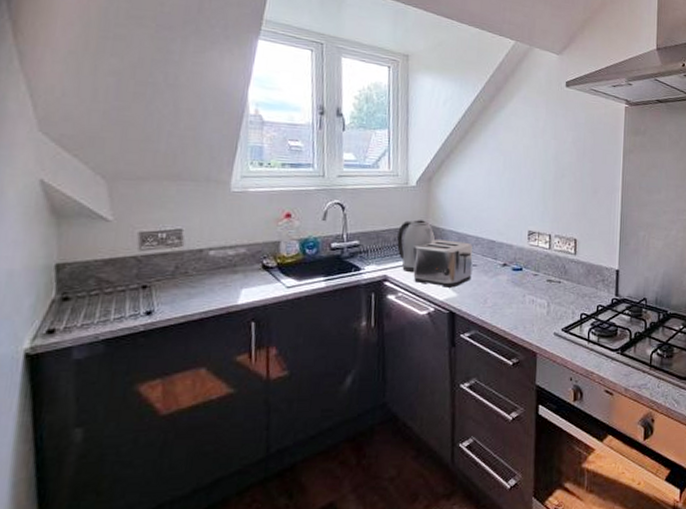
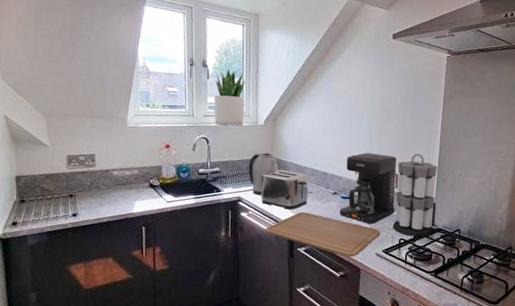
planter: none [351,118,392,189] -> present [214,69,245,126]
chopping board: none [418,289,559,340] -> present [265,212,381,258]
coffee maker: none [510,215,575,298] -> present [339,153,397,224]
spice rack: none [572,215,620,310] -> present [392,154,438,237]

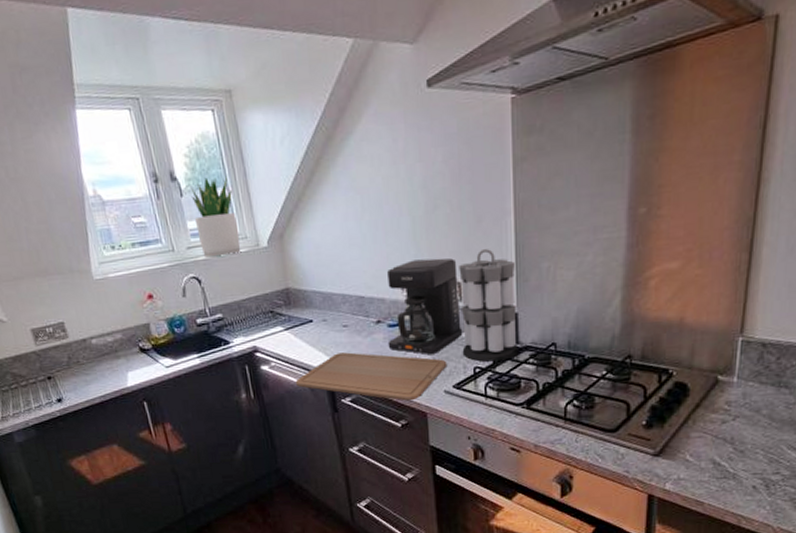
kettle: present [248,153,278,195] -> none [258,283,298,340]
toaster: present [261,169,309,210] -> none [278,301,344,353]

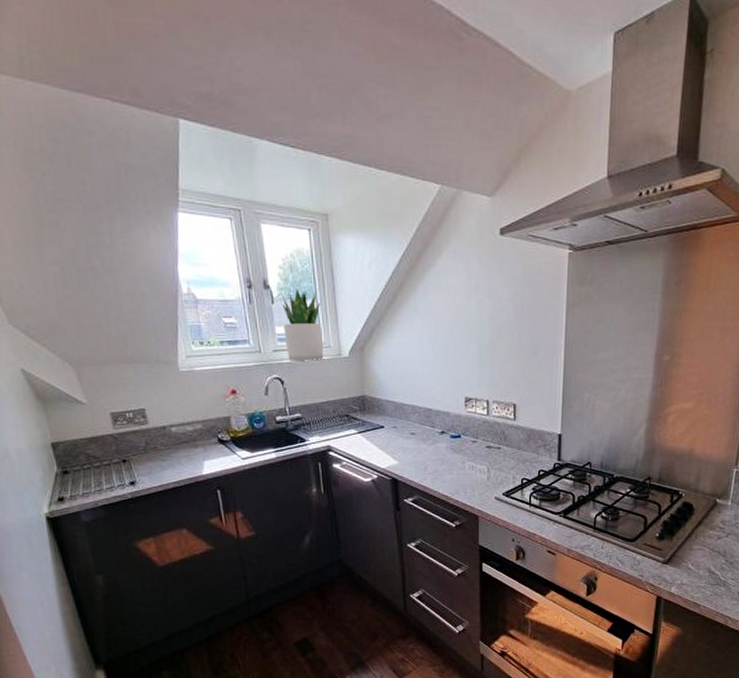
chopping board: present [295,352,448,401] -> none [363,457,499,504]
coffee maker: present [387,258,463,354] -> none [449,381,515,464]
spice rack: present [459,249,519,362] -> none [513,378,563,474]

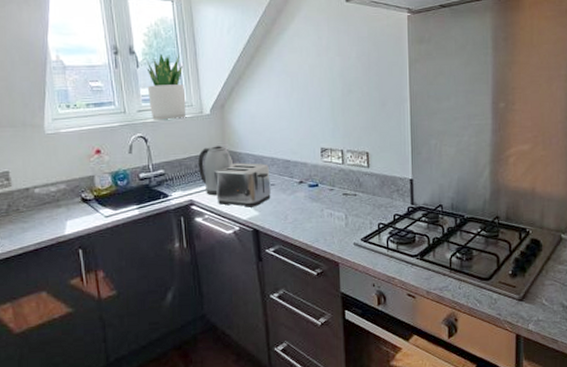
kettle: none [336,391,372,441] -> present [198,146,233,195]
toaster: none [353,410,411,456] -> present [214,163,271,208]

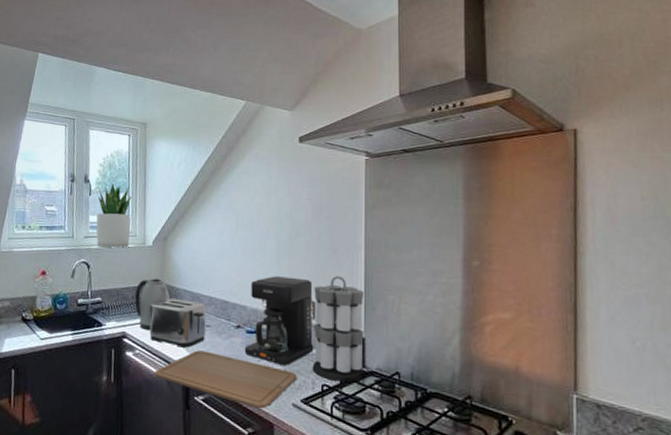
chopping board: none [225,208,357,252] -> present [154,350,297,409]
coffee maker: none [308,132,370,211] -> present [244,276,314,365]
spice rack: none [367,127,414,219] -> present [312,276,365,383]

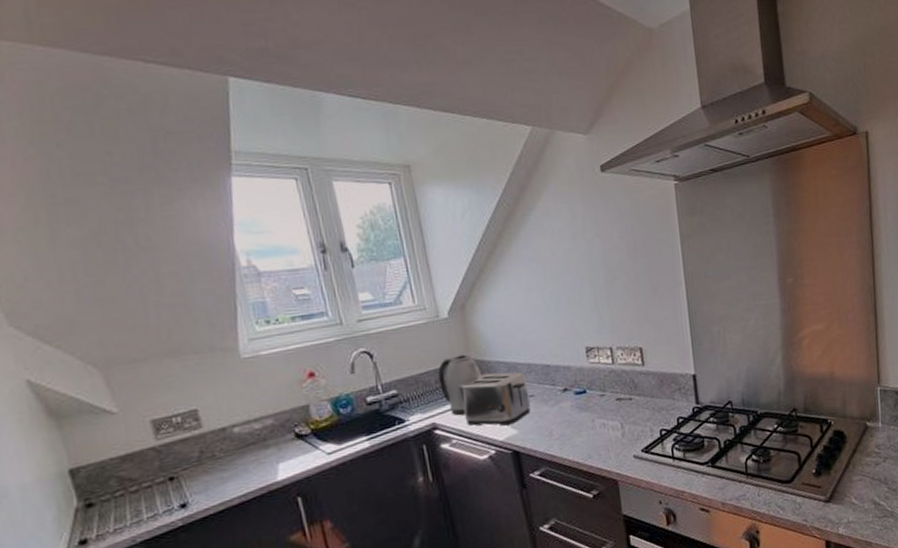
planter: present [96,183,131,248] -> none [363,245,419,331]
chopping board: present [154,350,297,409] -> none [479,423,635,470]
coffee maker: present [244,276,314,365] -> none [572,325,648,420]
spice rack: present [312,276,365,383] -> none [639,316,700,424]

